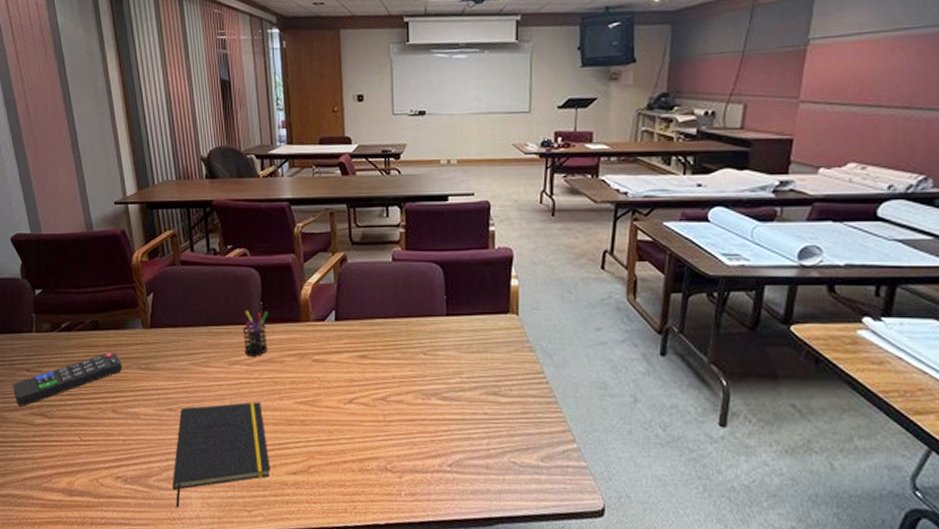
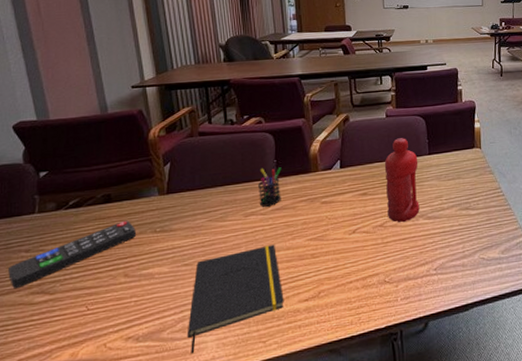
water bottle: none [389,290,432,400] -> present [384,138,420,223]

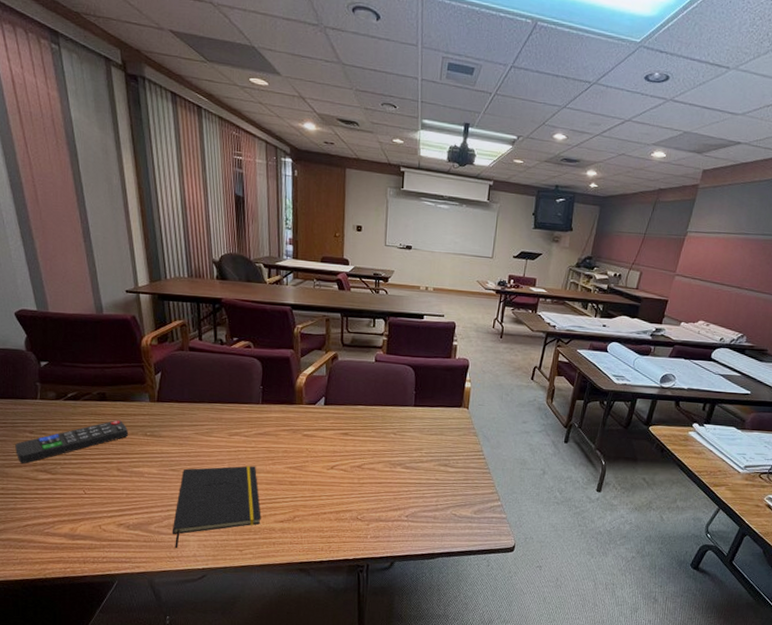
pen holder: present [257,167,282,207] -> none [243,393,267,430]
water bottle: present [384,138,420,223] -> none [366,385,403,468]

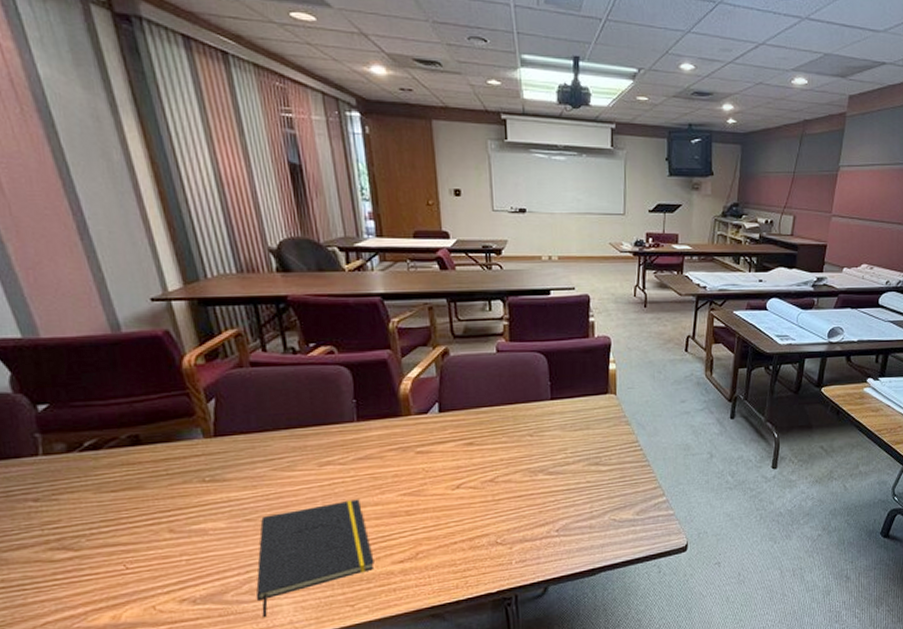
remote control: present [15,419,129,463] -> none [14,466,180,543]

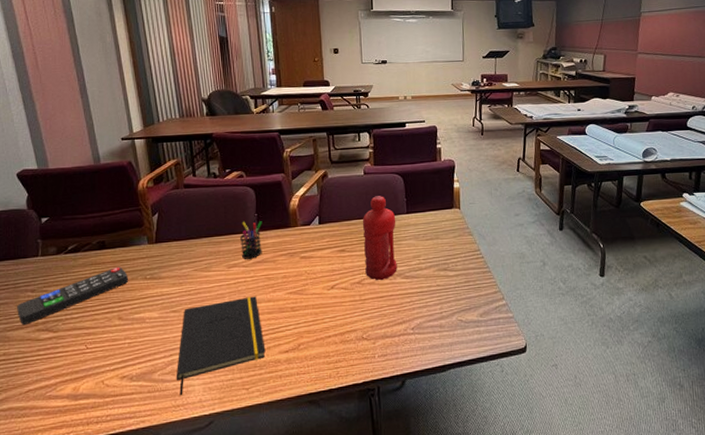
remote control: none [14,466,180,543] -> present [17,266,129,325]
pen holder: none [332,409,365,456] -> present [239,221,263,259]
water bottle: none [495,378,539,479] -> present [362,196,397,281]

